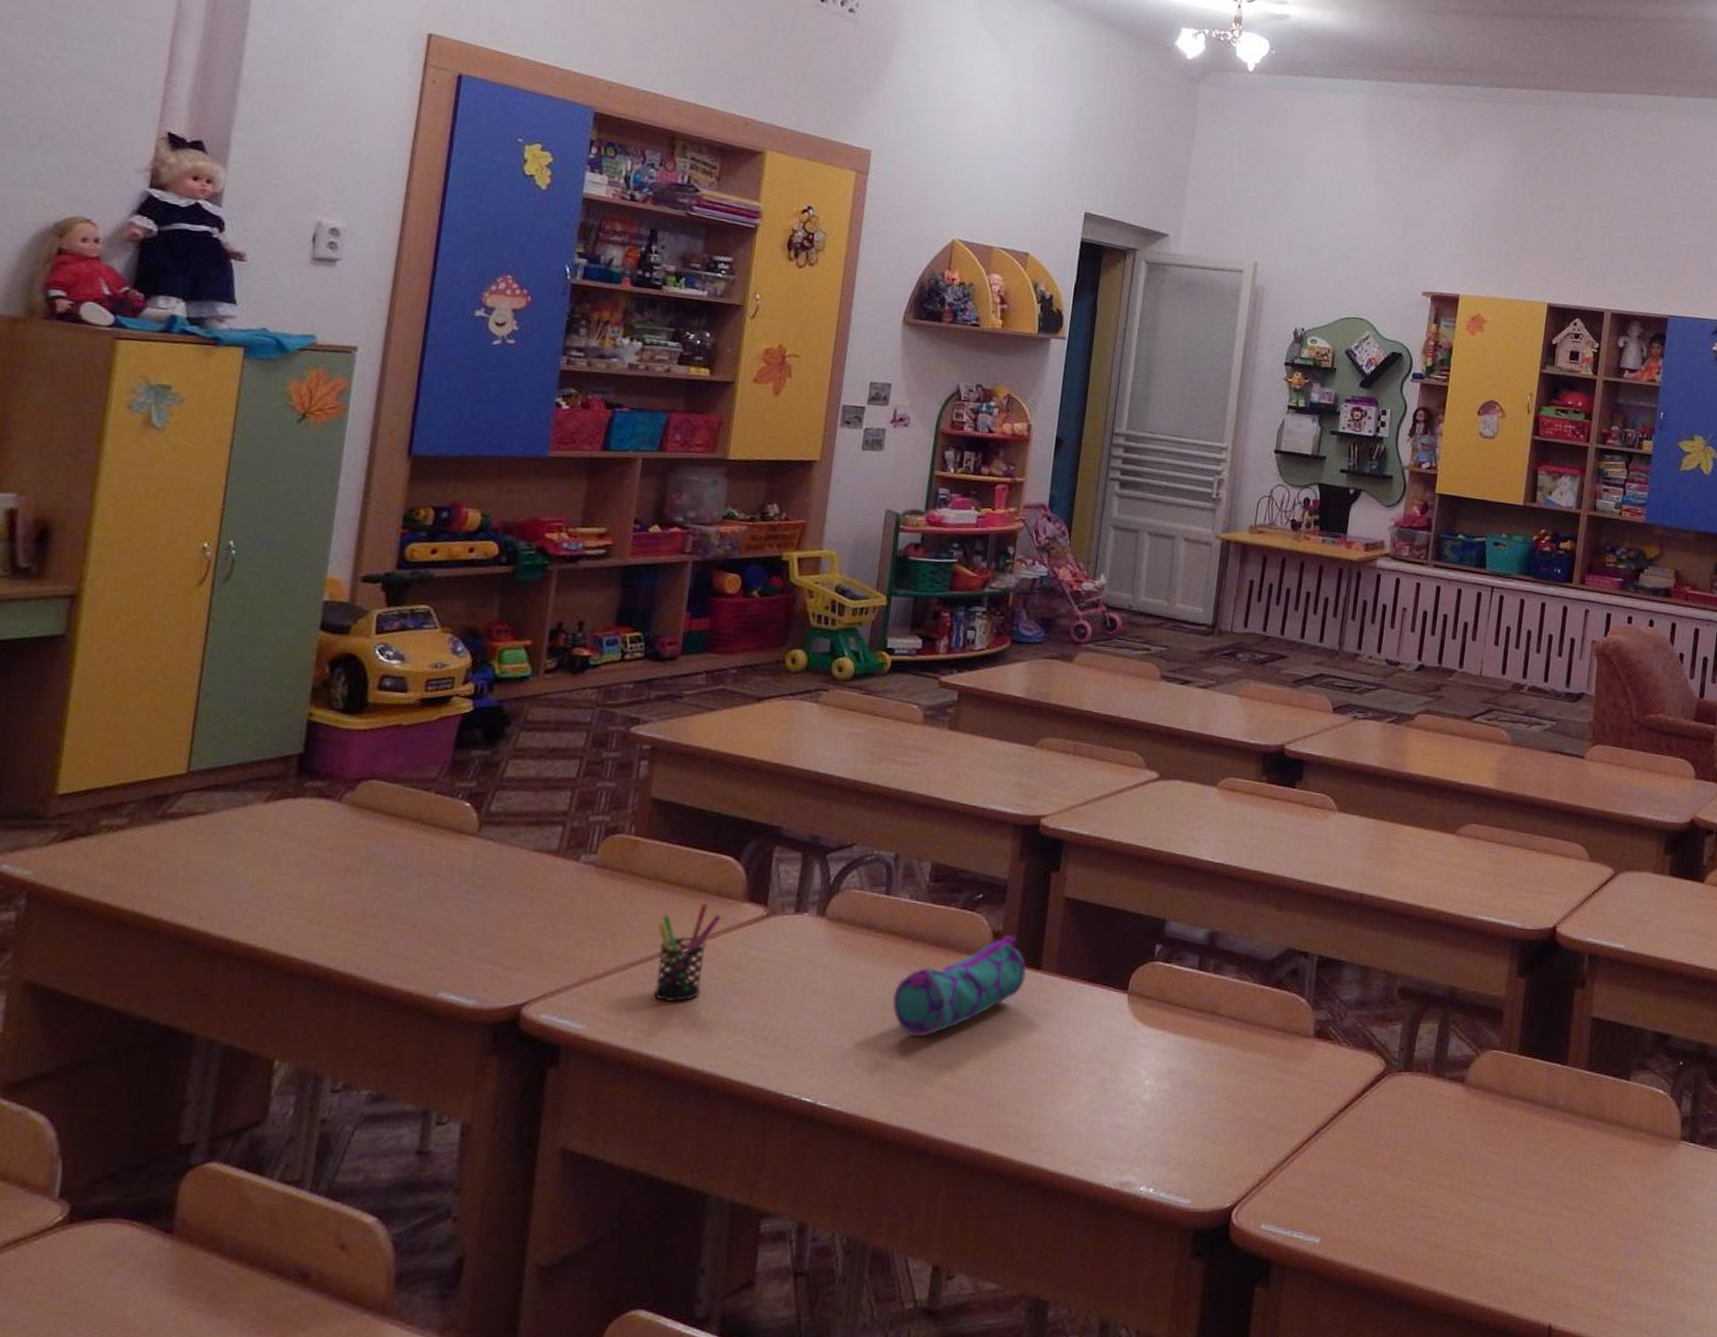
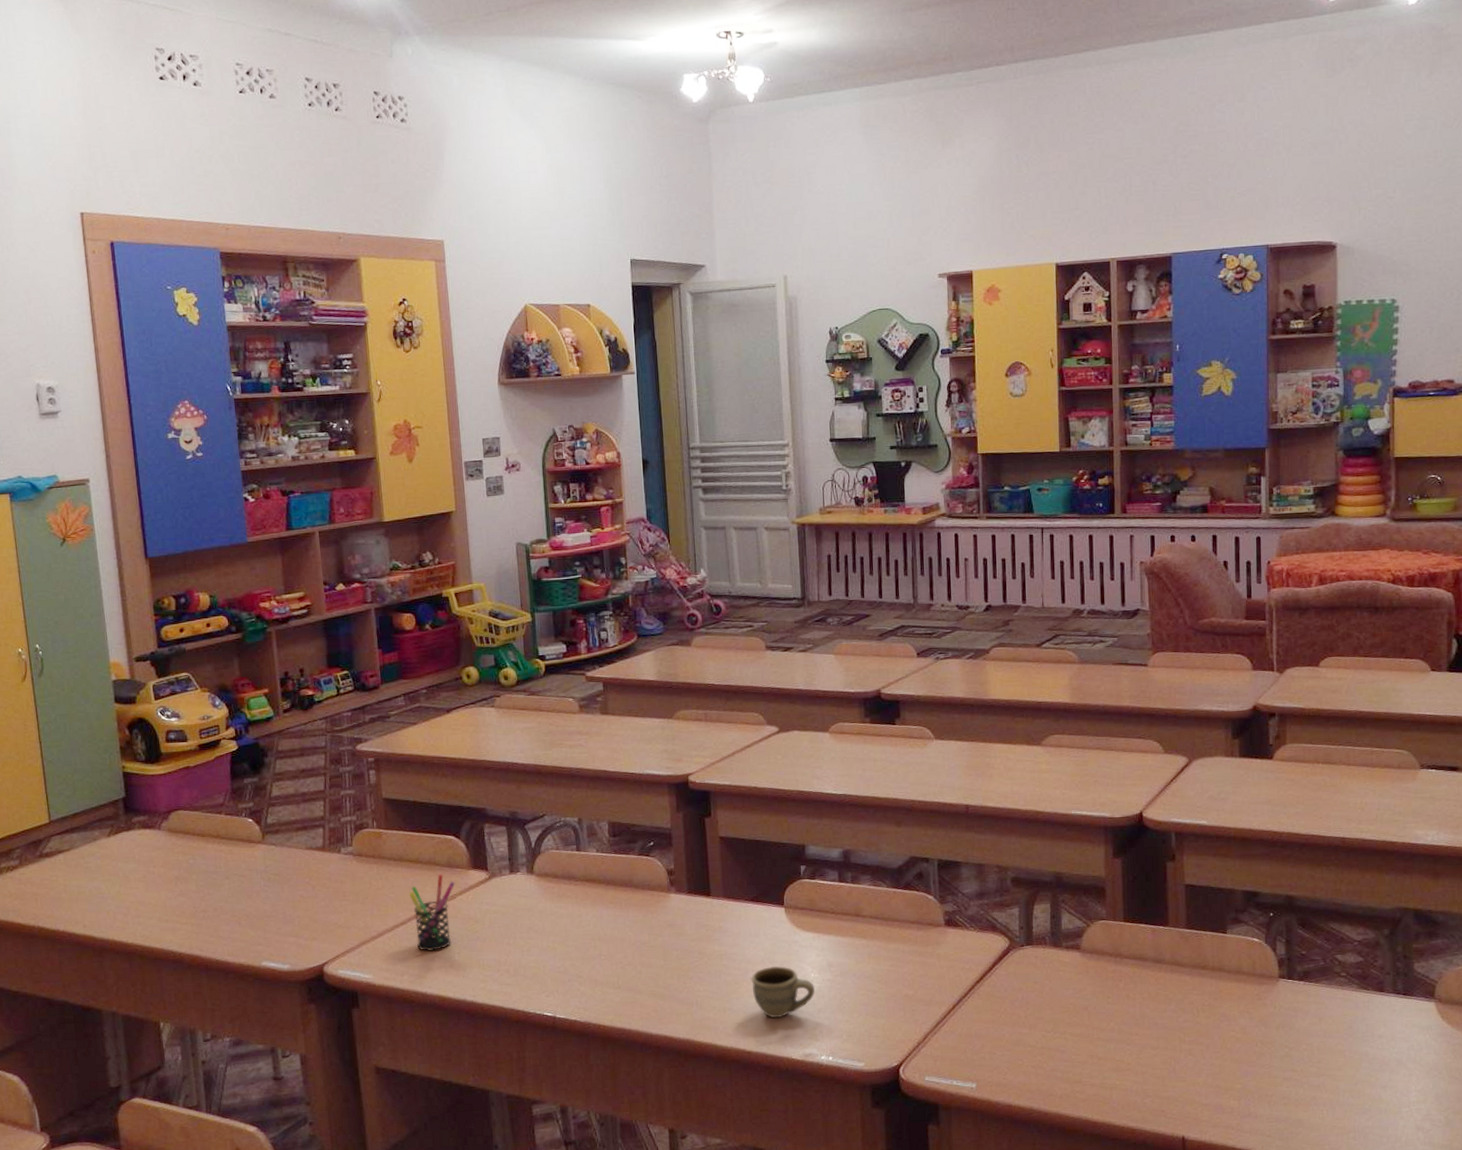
pencil case: present [892,935,1026,1037] -> none [597,872,699,959]
cup: none [1070,1066,1148,1132] -> present [750,966,815,1018]

